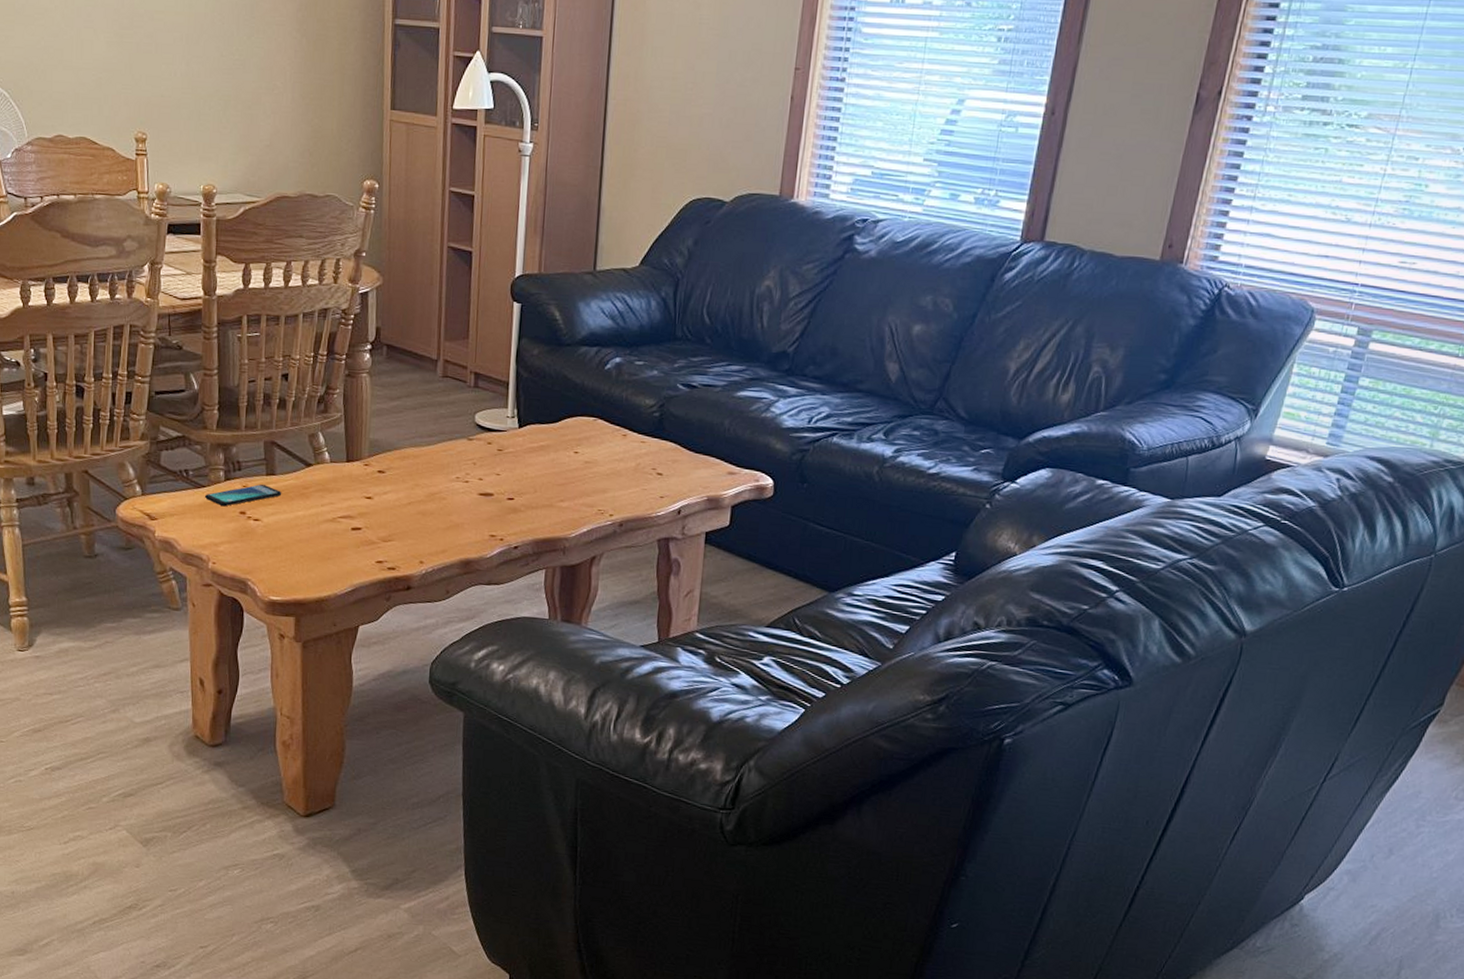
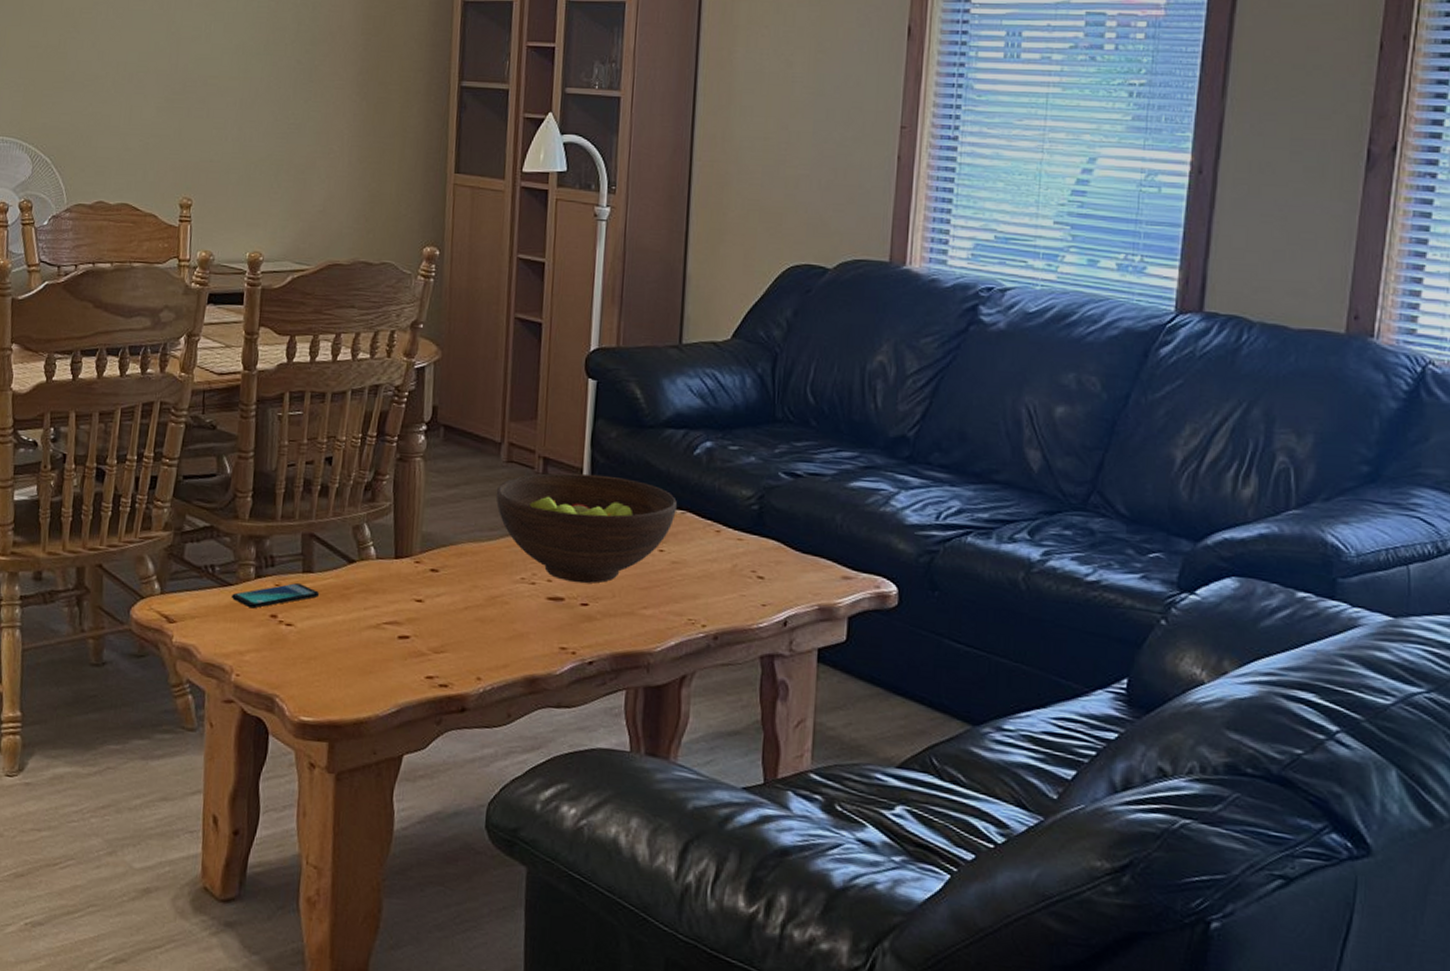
fruit bowl: none [433,386,590,481] -> present [496,472,677,584]

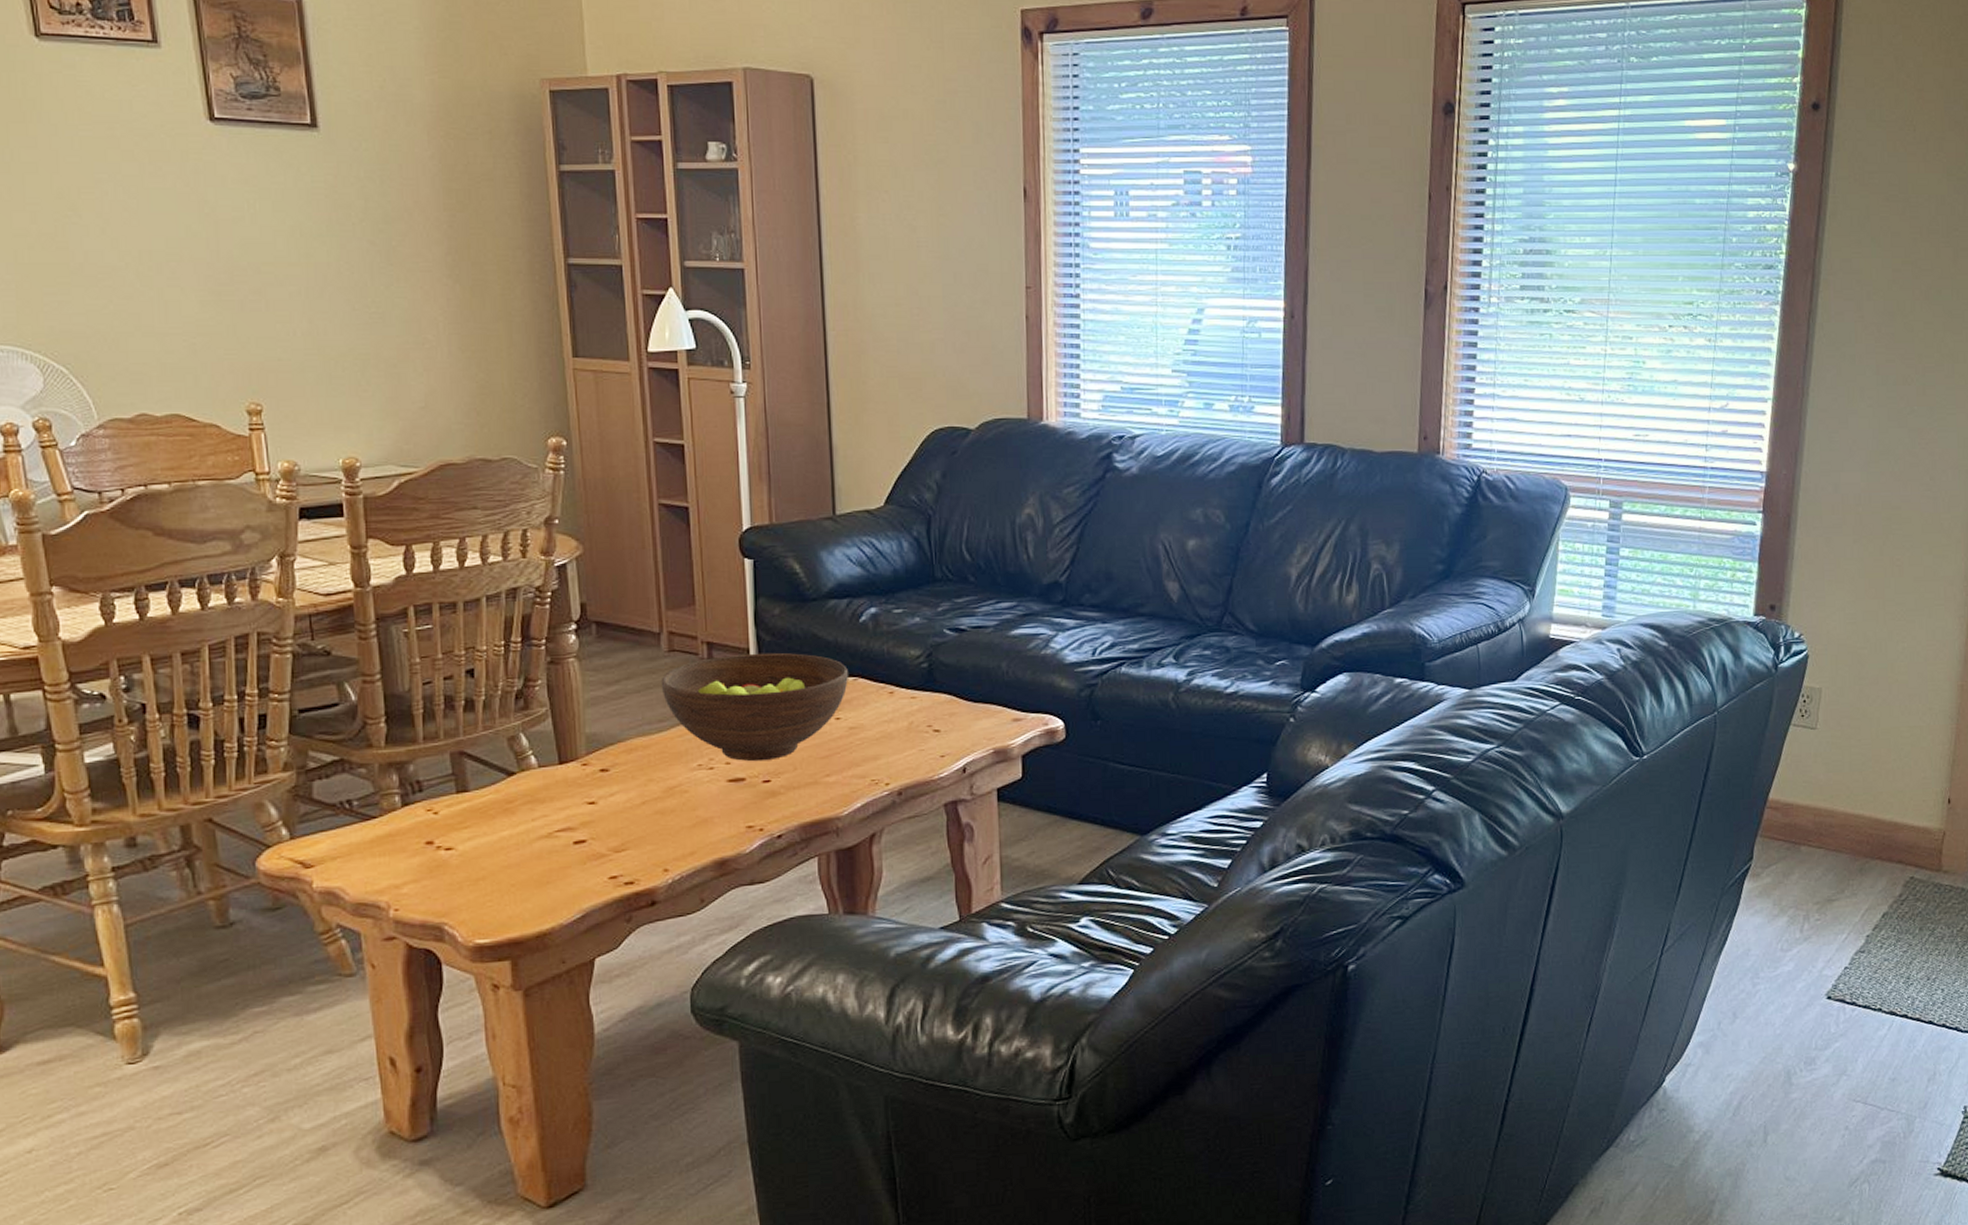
smartphone: present [231,582,320,609] -> none [376,804,480,839]

